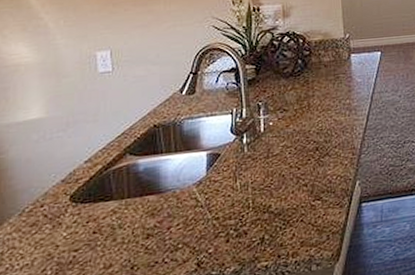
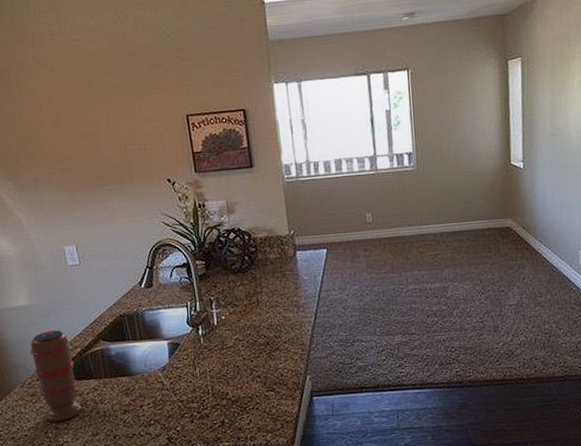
spice grinder: none [36,145,95,257] -> present [29,330,82,422]

